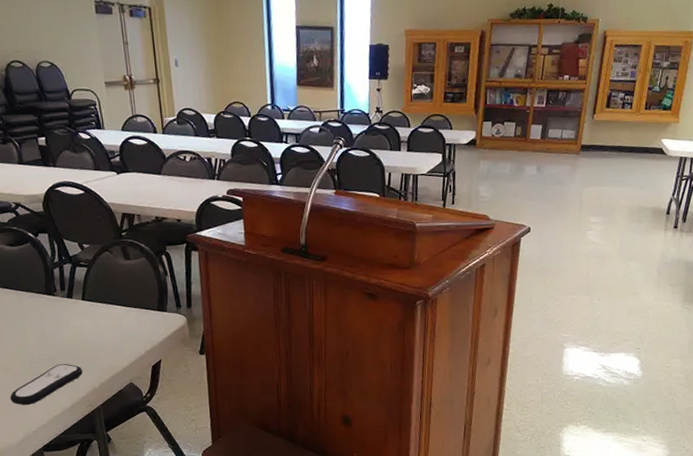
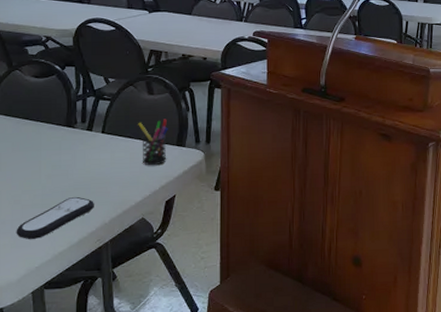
pen holder: none [117,284,150,332] -> present [138,119,168,166]

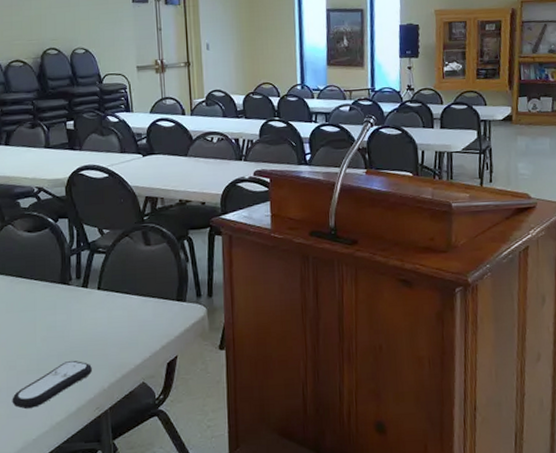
pen holder: present [138,119,168,166] -> none [135,271,167,324]

